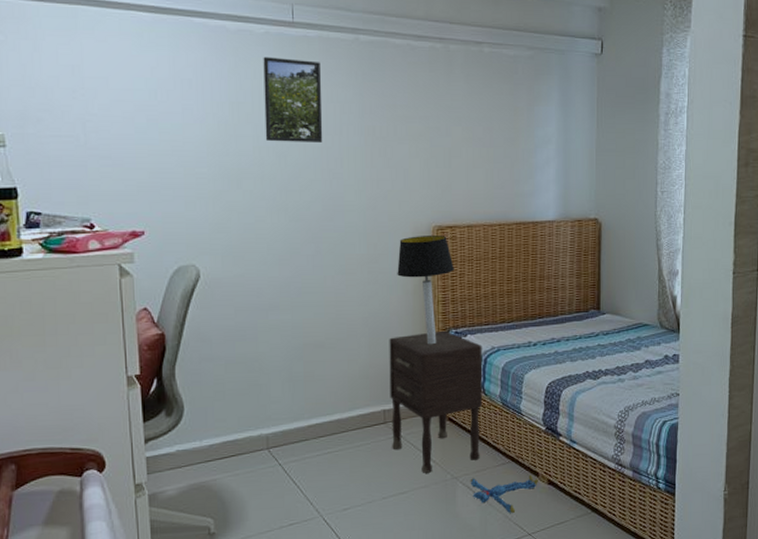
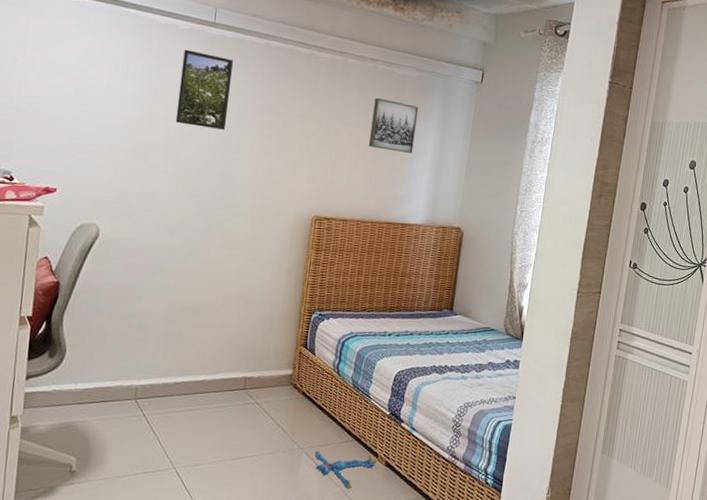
nightstand: present [389,330,483,473] -> none [248,311,342,441]
table lamp: present [397,236,454,345] -> none [274,223,326,323]
wall art: none [485,85,536,143] -> present [369,97,419,154]

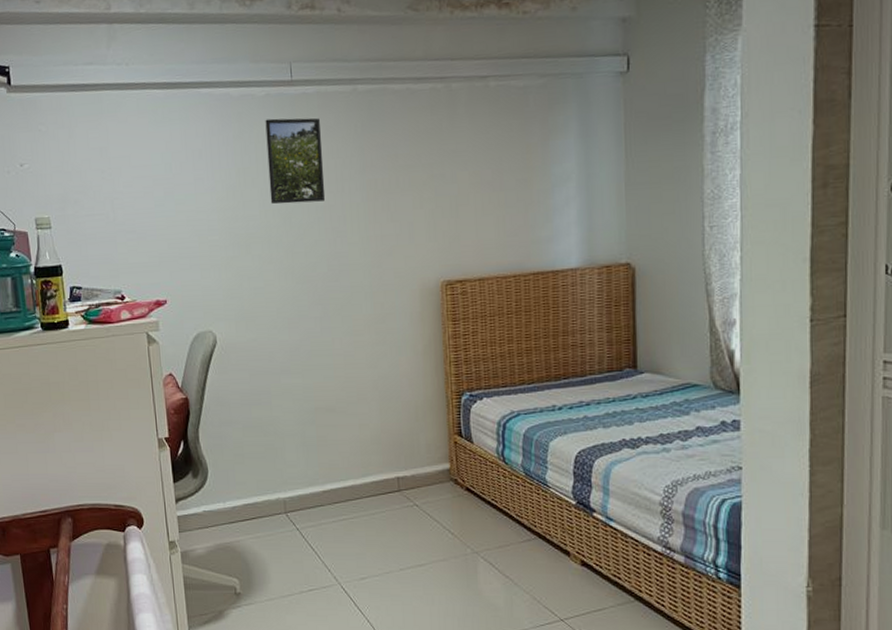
plush toy: present [314,451,377,490] -> none [492,553,570,596]
wall art: present [369,97,419,154] -> none [492,121,551,185]

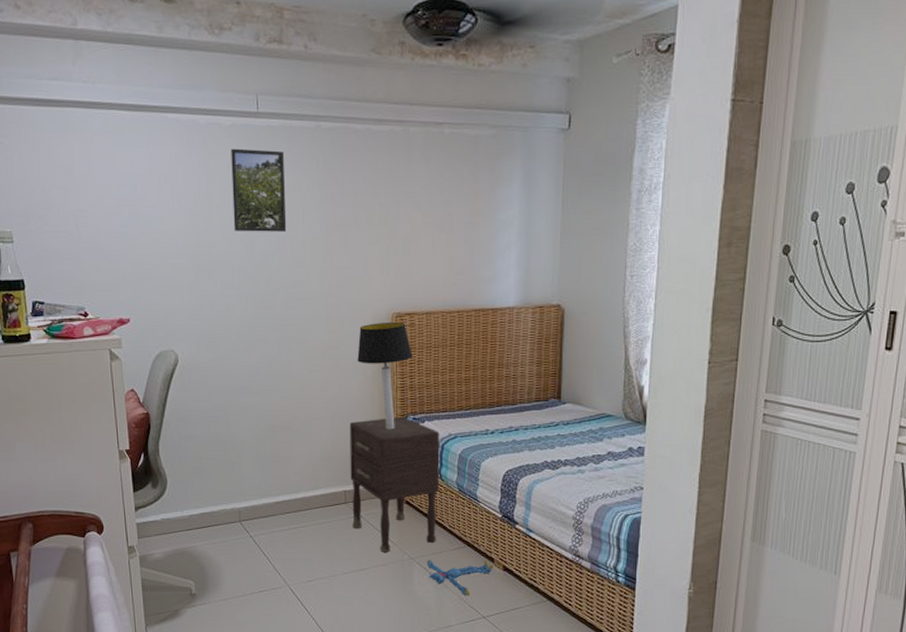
nightstand: none [400,393,503,546] -> present [349,416,440,552]
table lamp: none [405,291,466,409] -> present [357,323,412,430]
plush toy: none [492,553,570,596] -> present [426,560,494,597]

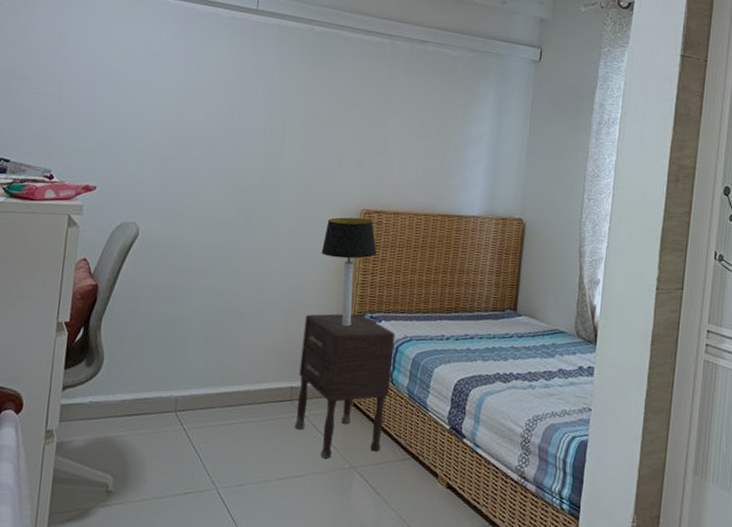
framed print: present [231,148,287,232] -> none [217,38,276,120]
plush toy: present [426,560,494,597] -> none [367,470,437,515]

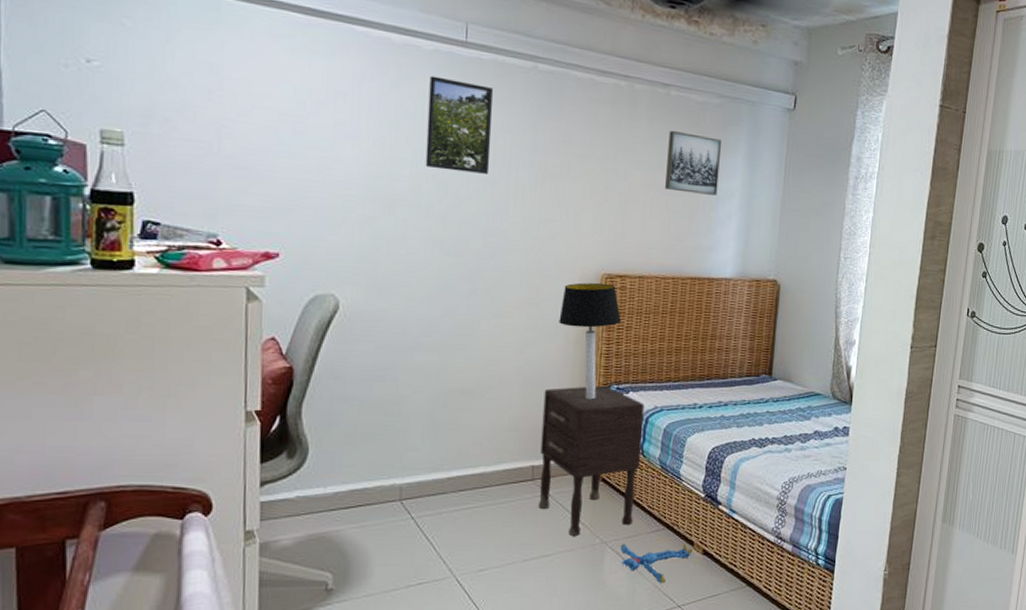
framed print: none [217,38,276,120] -> present [425,75,493,174]
plush toy: none [367,470,437,515] -> present [620,543,693,584]
wall art: none [420,81,473,139] -> present [665,130,722,196]

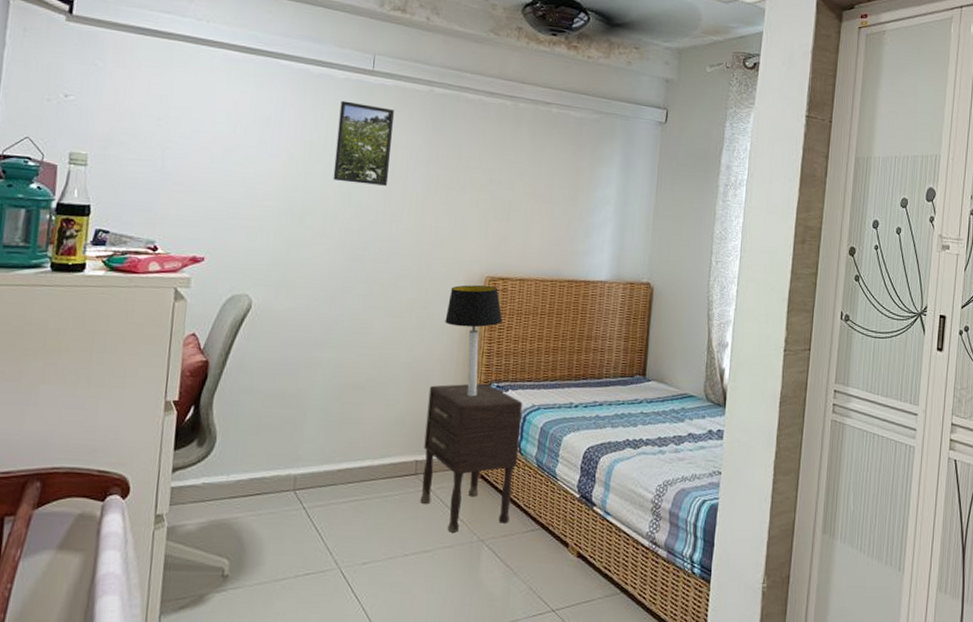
plush toy: present [620,543,693,584] -> none [496,542,568,586]
wall art: present [665,130,722,196] -> none [545,143,599,203]

